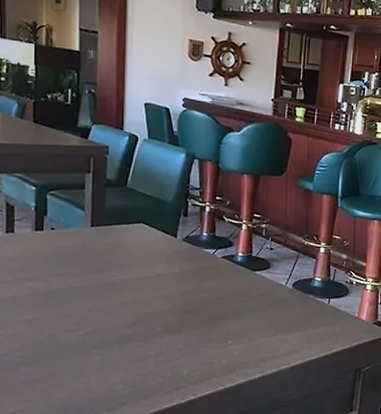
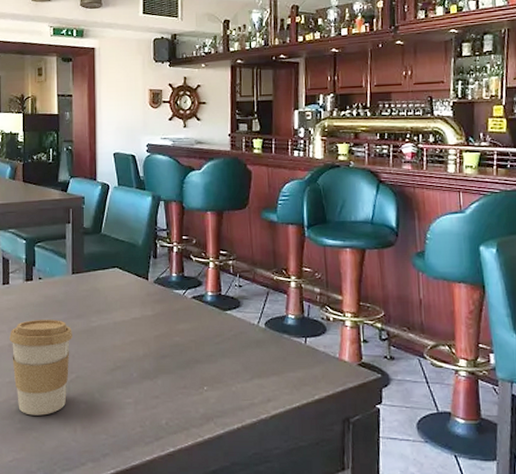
coffee cup: none [14,271,89,368] -> present [10,320,72,416]

